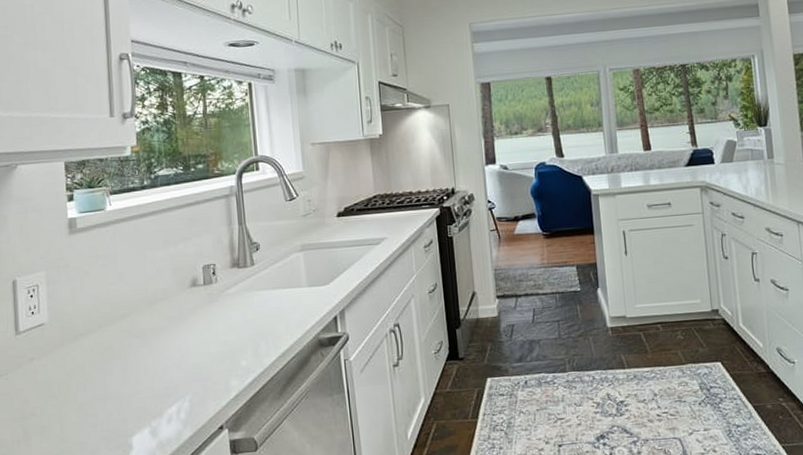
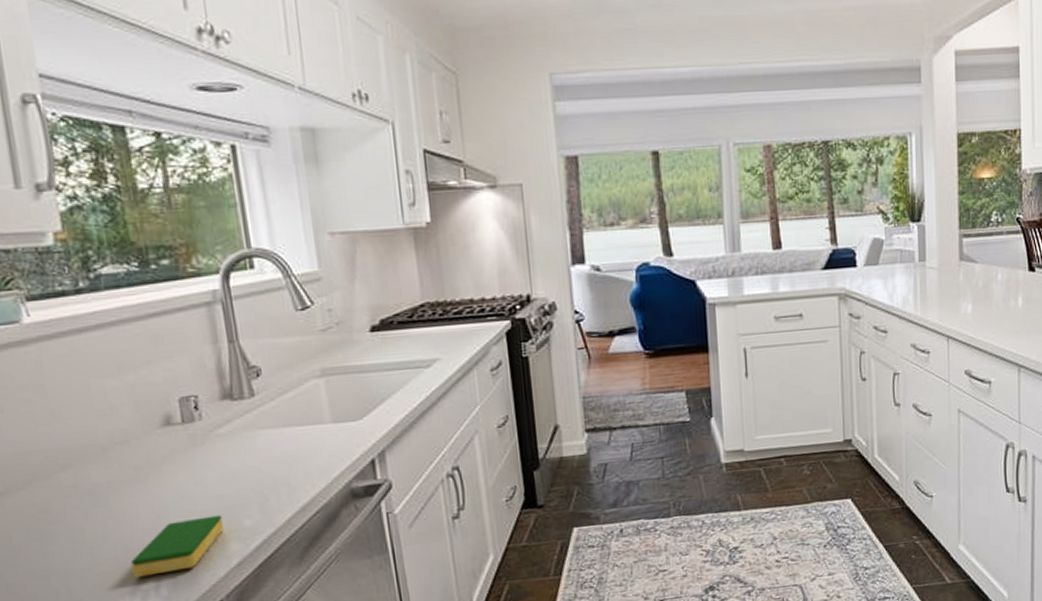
dish sponge: none [162,356,227,404] -> present [130,515,224,578]

